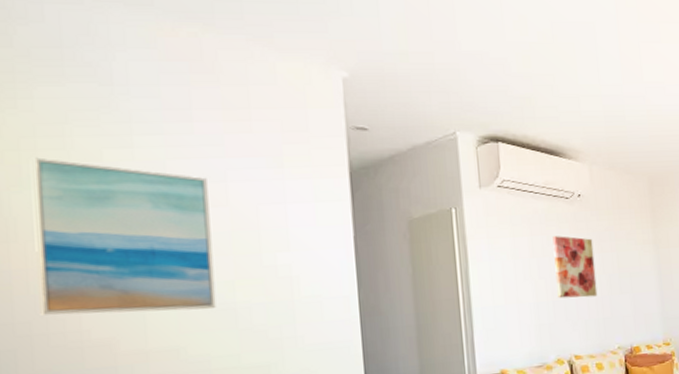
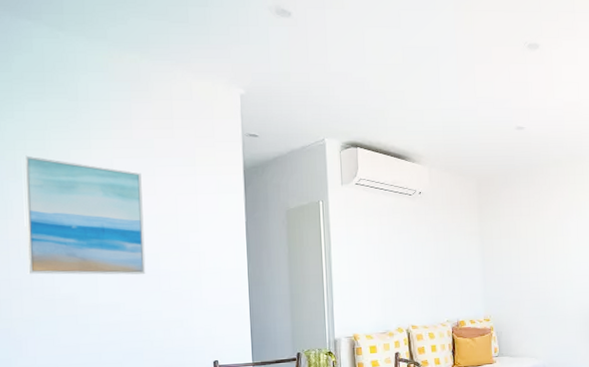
wall art: present [552,236,598,299] -> none [397,226,432,278]

